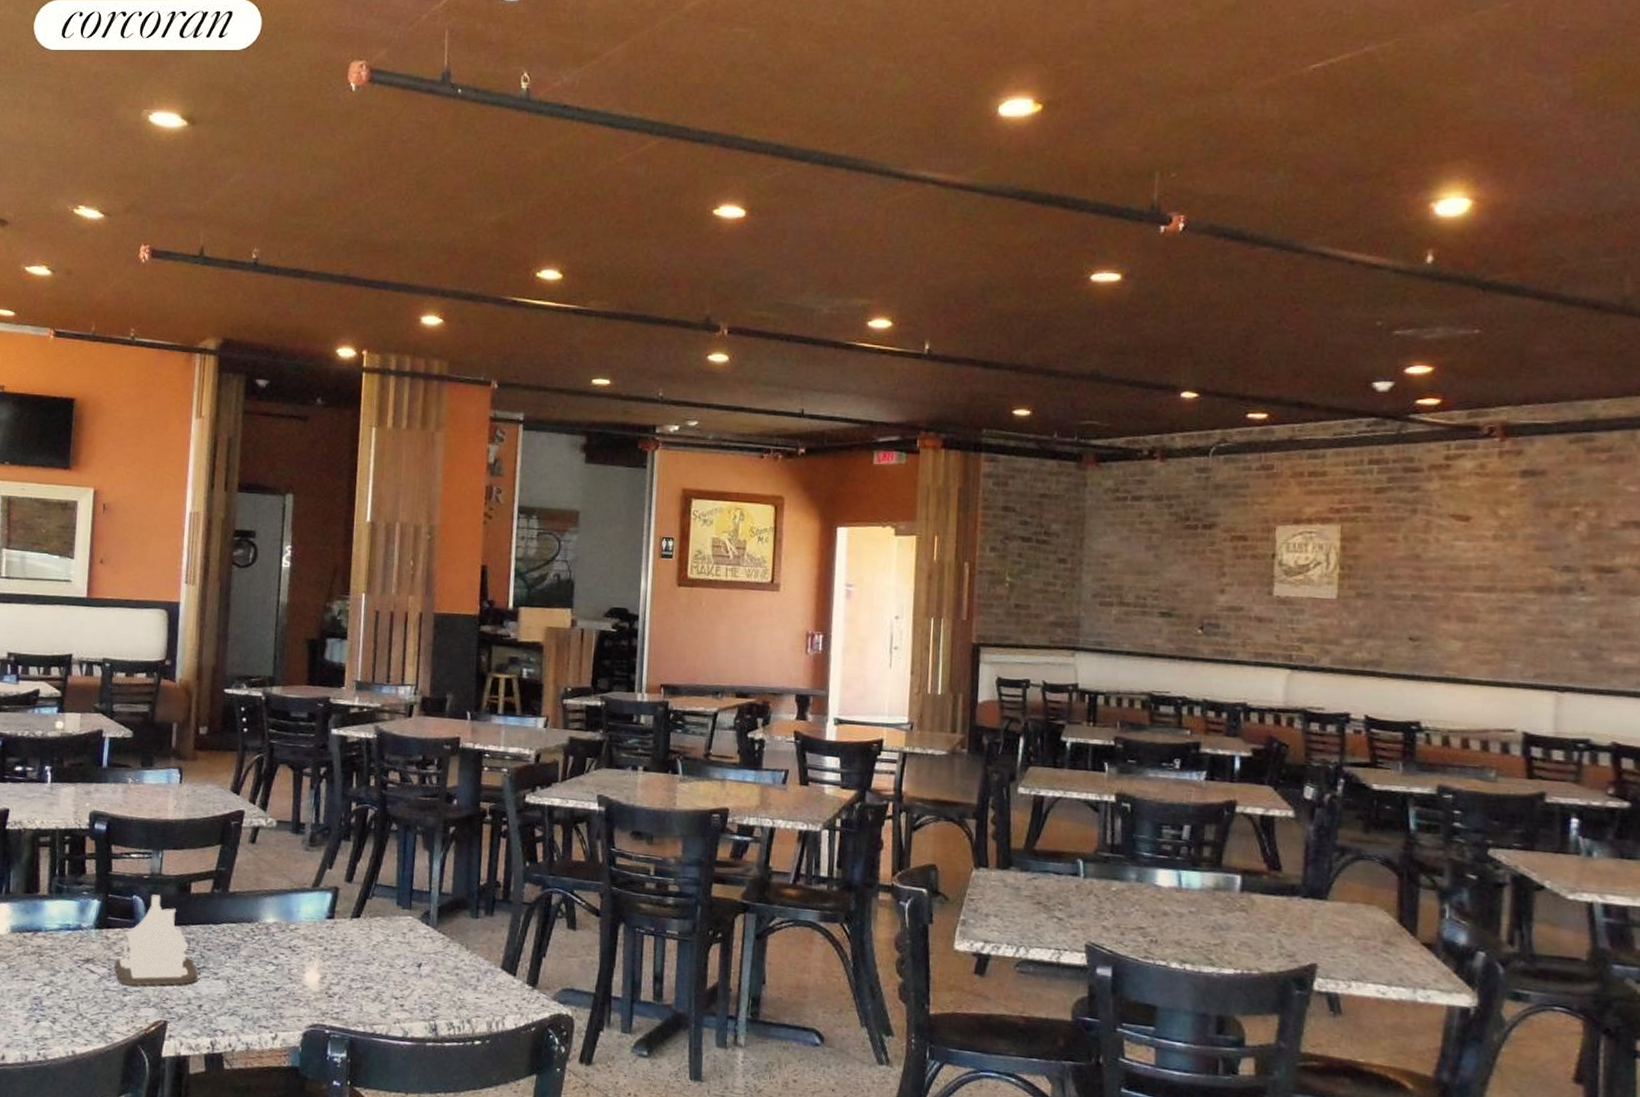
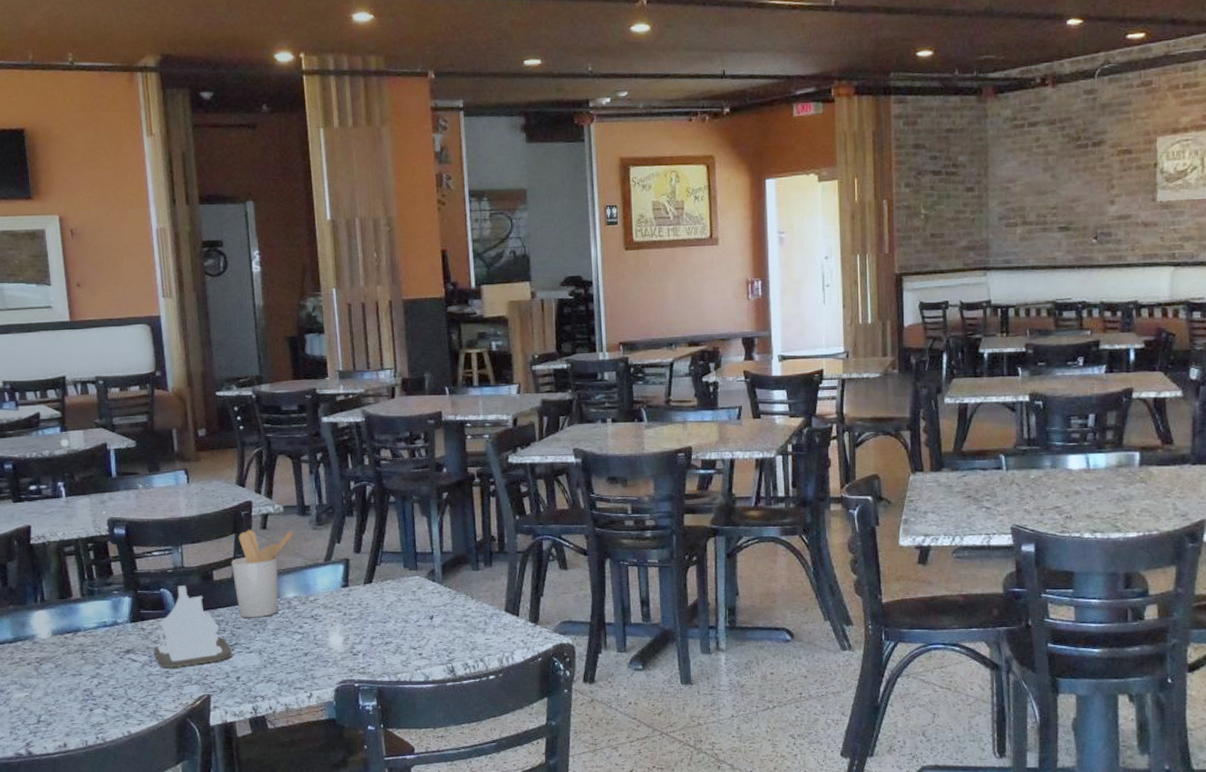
utensil holder: none [212,842,285,941] -> present [231,530,295,618]

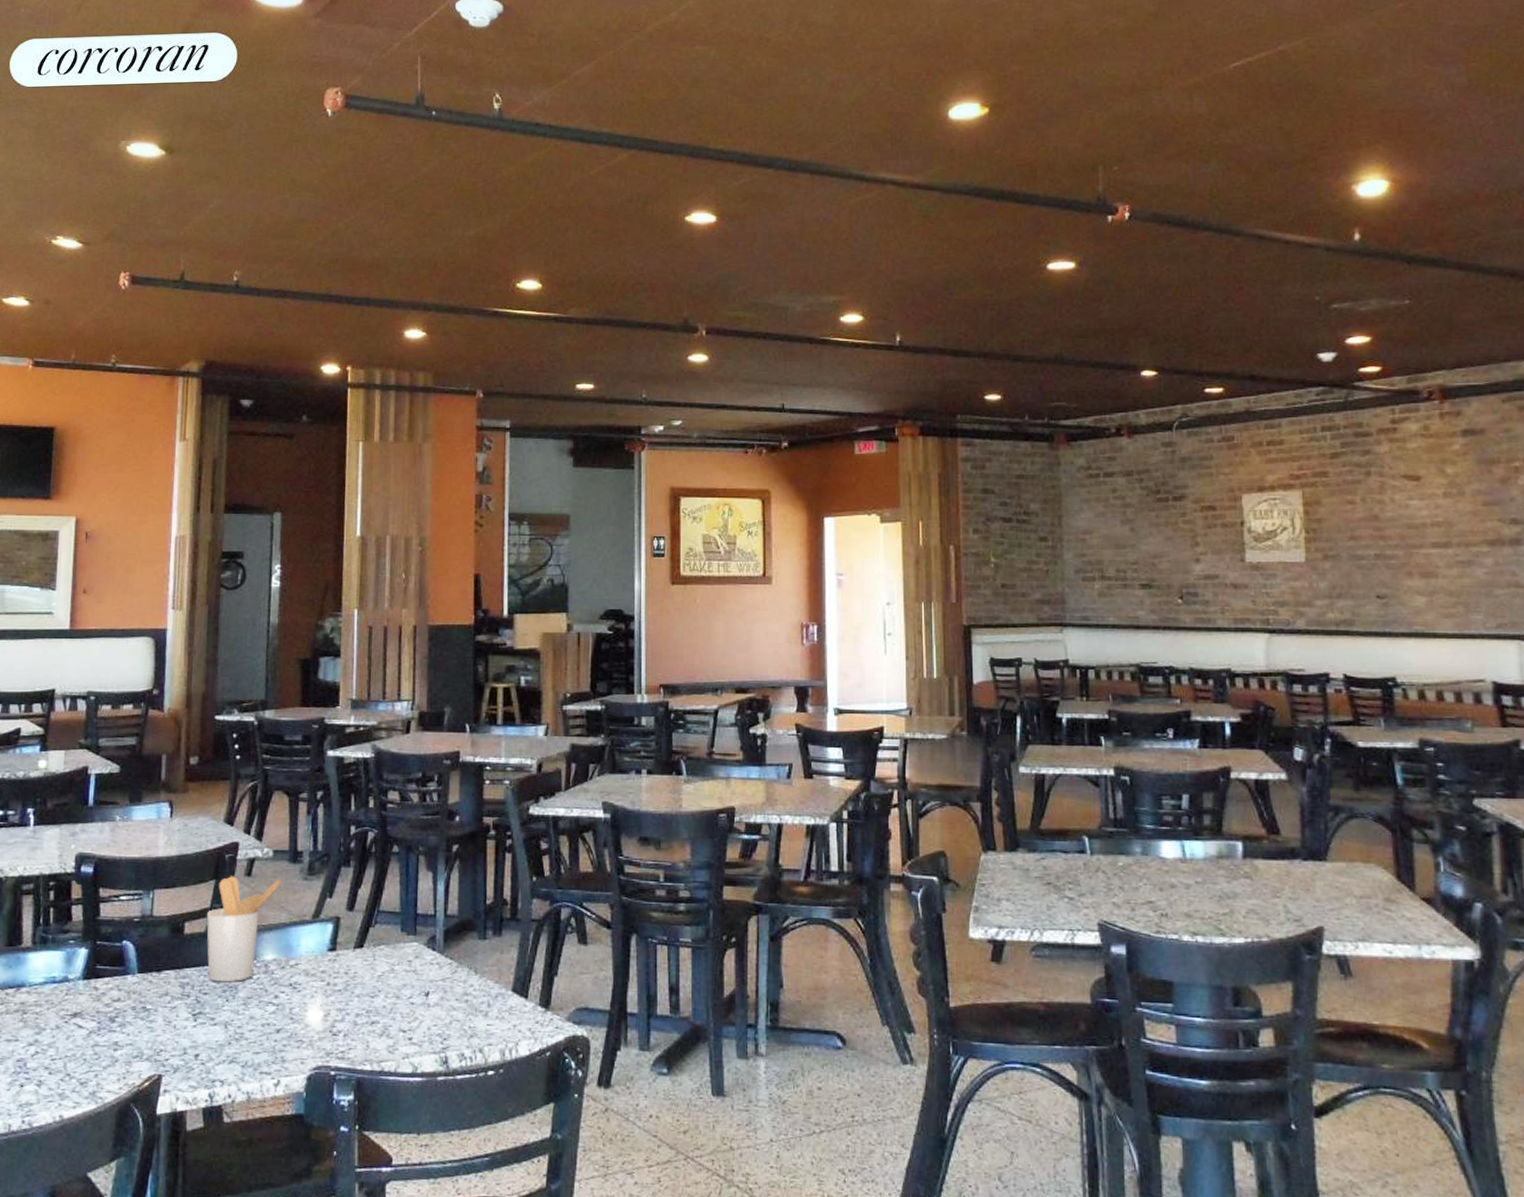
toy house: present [154,586,232,668] -> none [104,938,194,1039]

